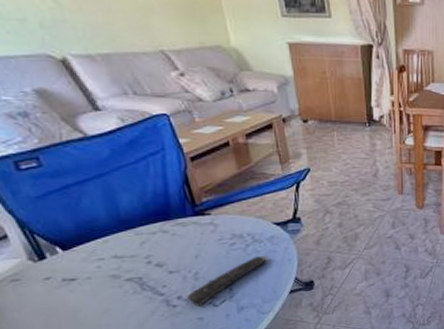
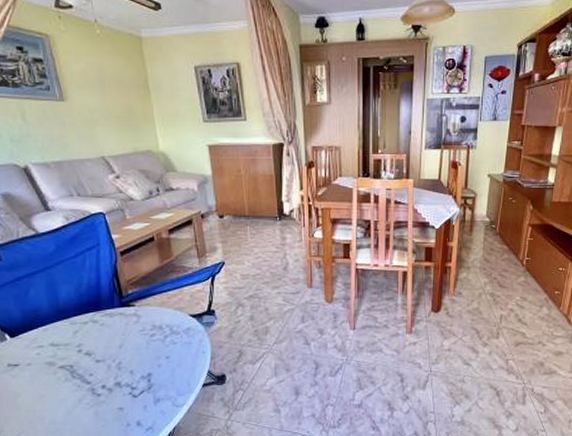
remote control: present [187,256,267,307] -> none [110,348,183,396]

